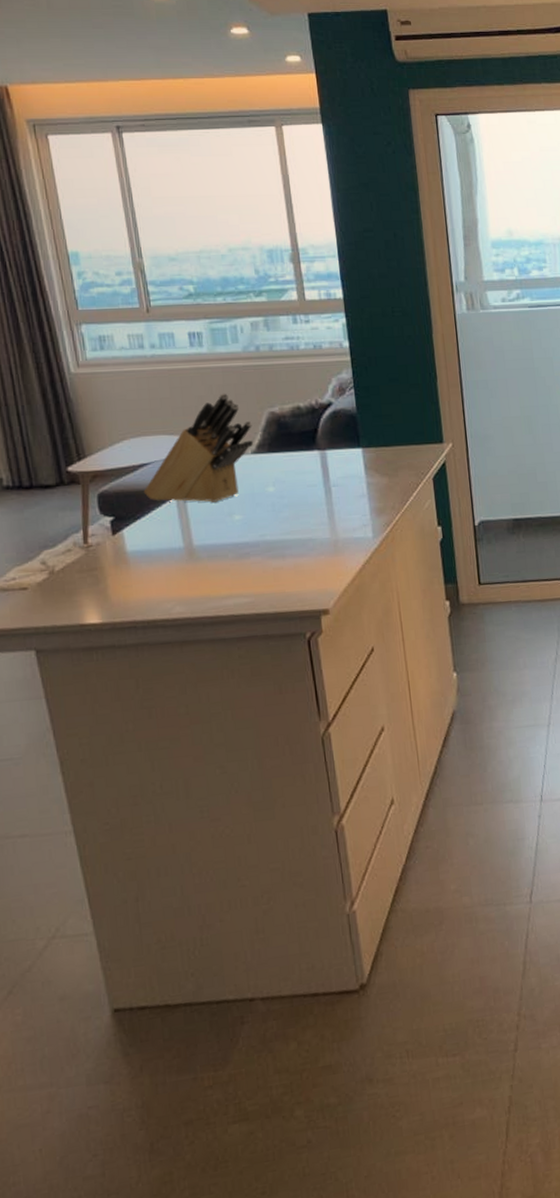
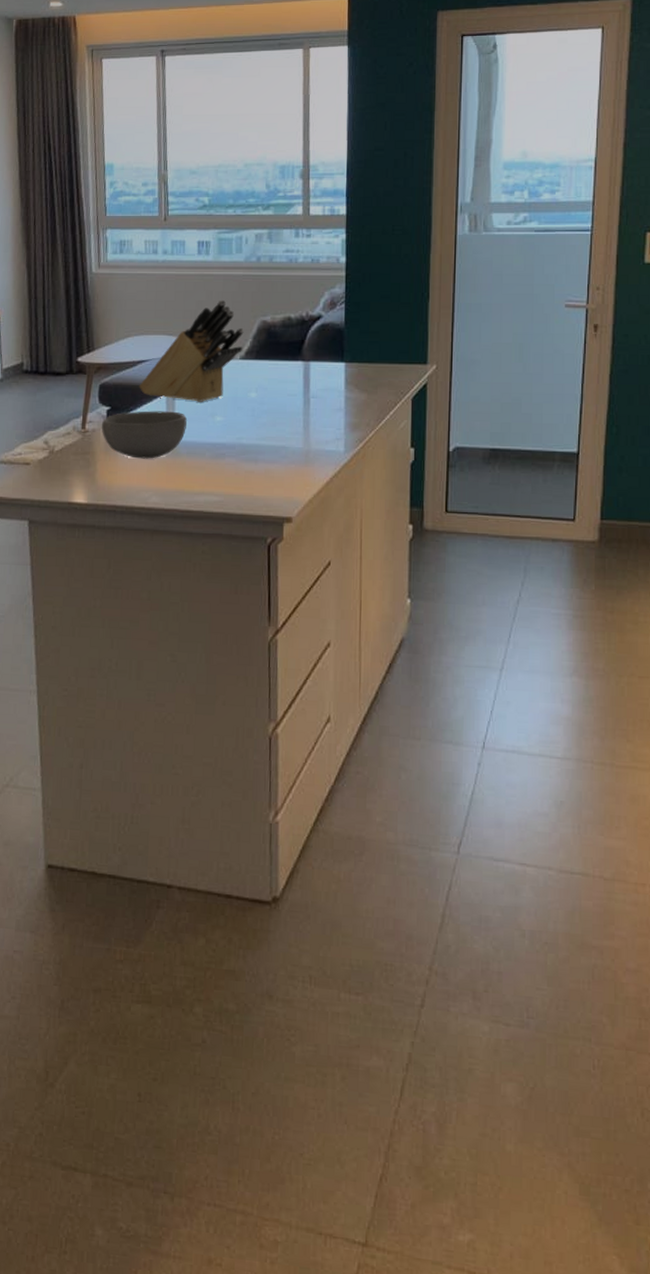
bowl: none [106,514,203,569] -> present [101,411,187,459]

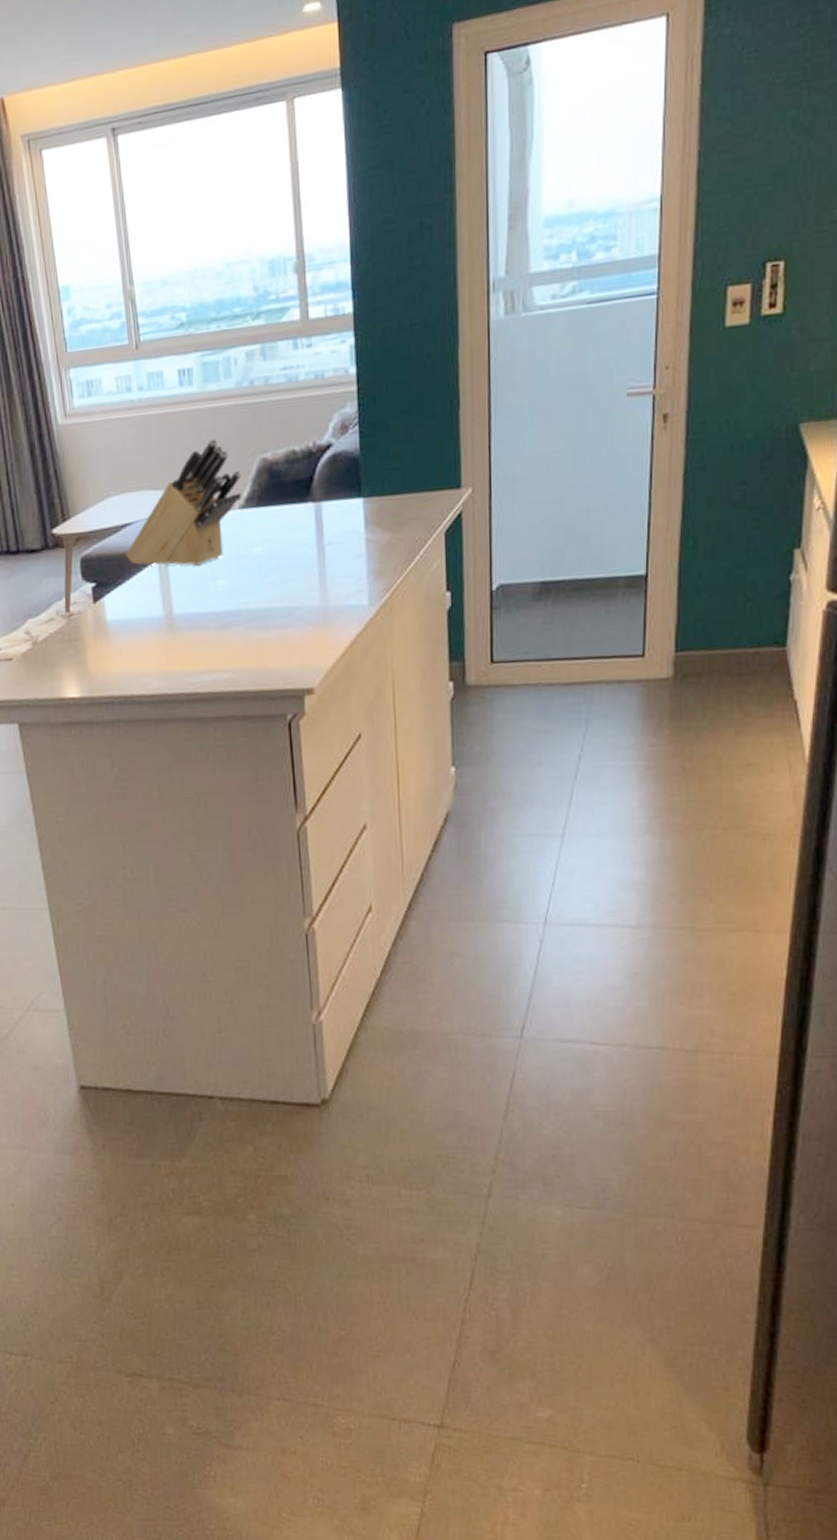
bowl: present [101,411,187,459] -> none [87,580,184,640]

